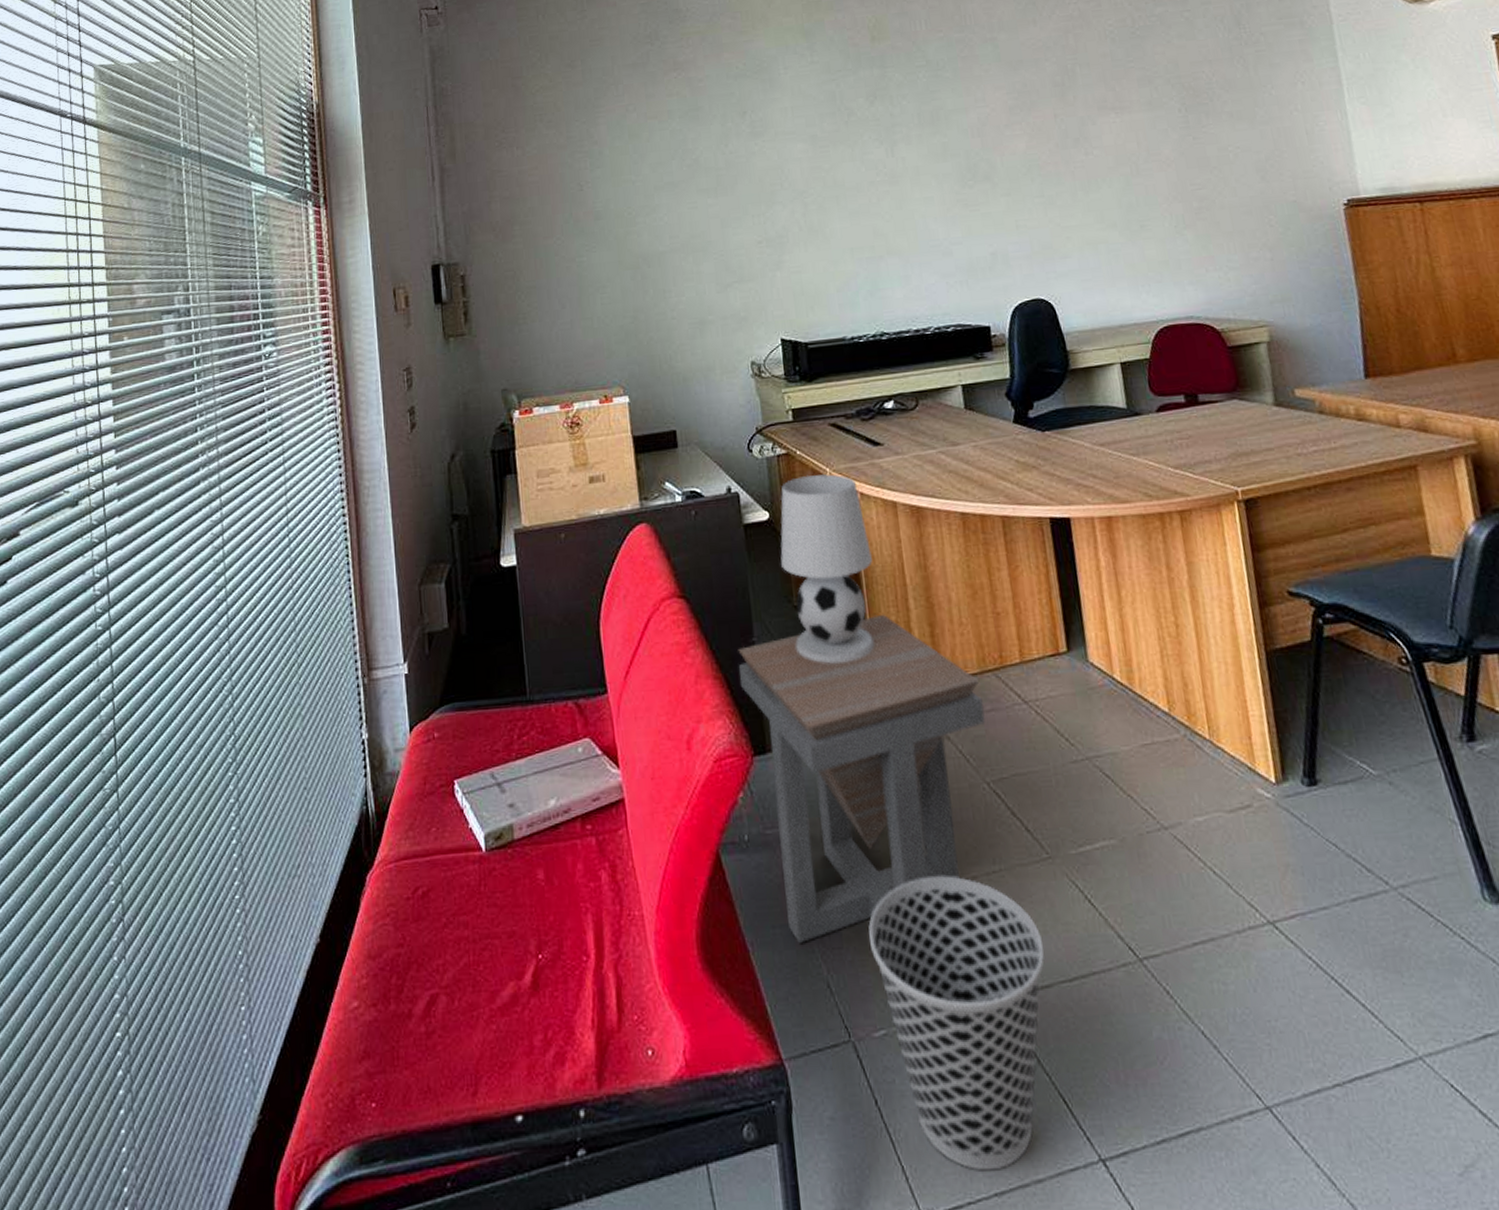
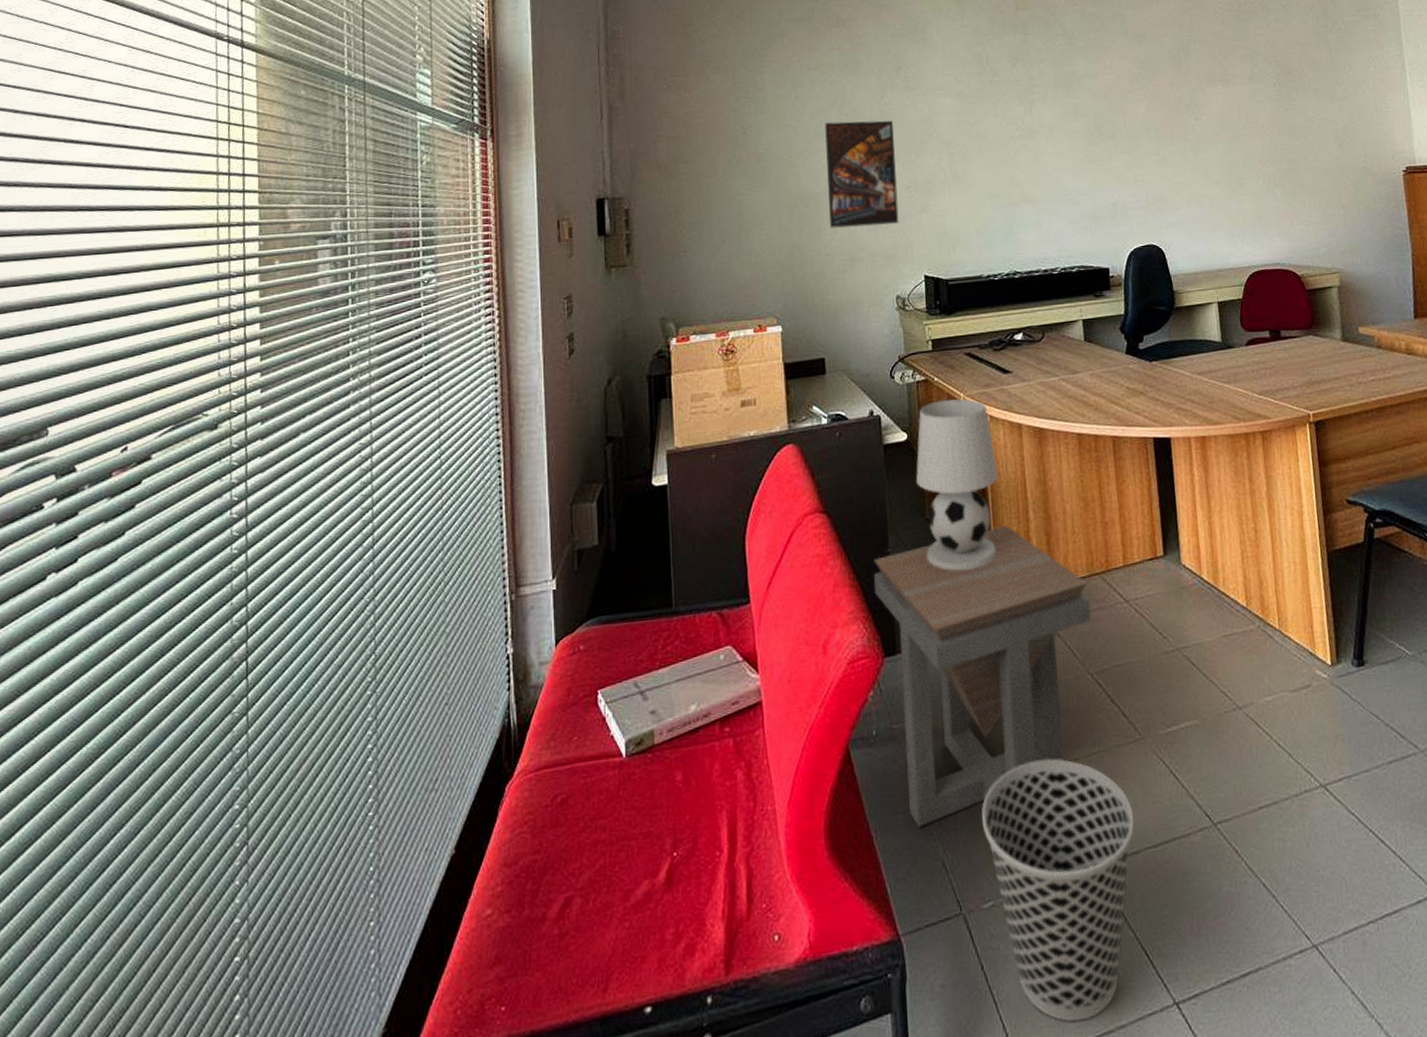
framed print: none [666,170,751,290] -> present [824,120,899,228]

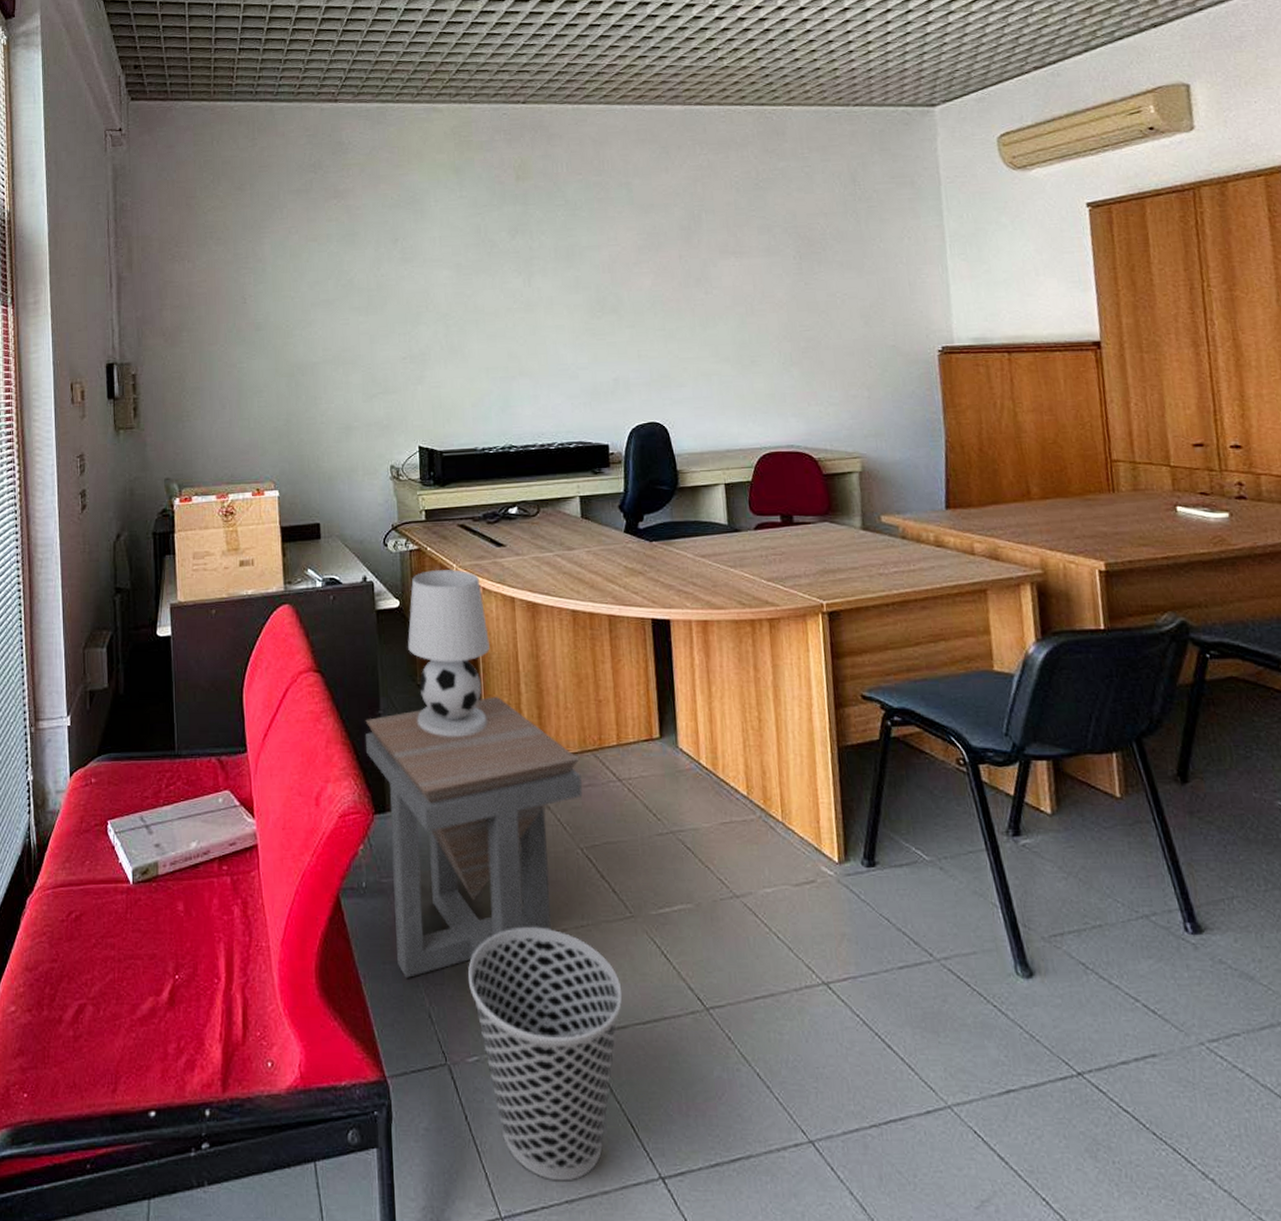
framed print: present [824,120,899,228] -> none [321,291,394,397]

